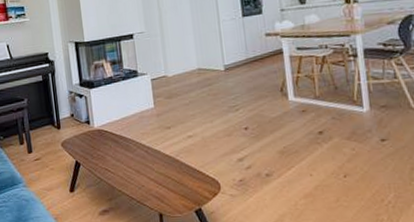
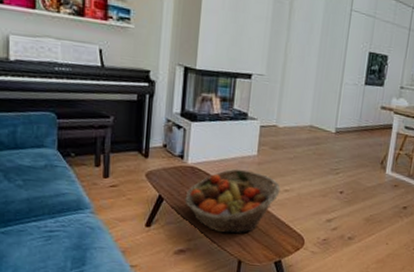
fruit basket: none [98,123,184,188] -> present [185,169,281,234]

